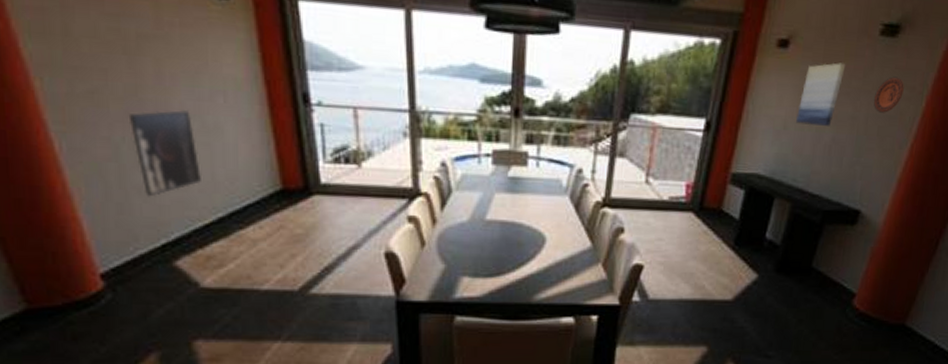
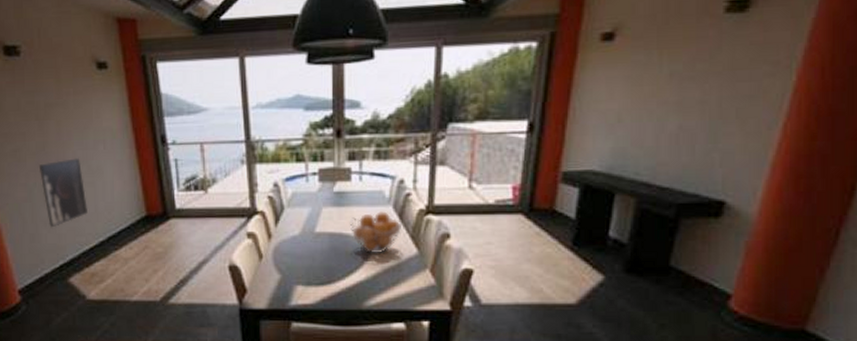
fruit basket: none [523,201,578,245] -> present [349,211,403,253]
wall art: present [796,62,846,126] -> none [632,47,686,115]
decorative plate: present [873,76,904,113] -> none [726,53,765,94]

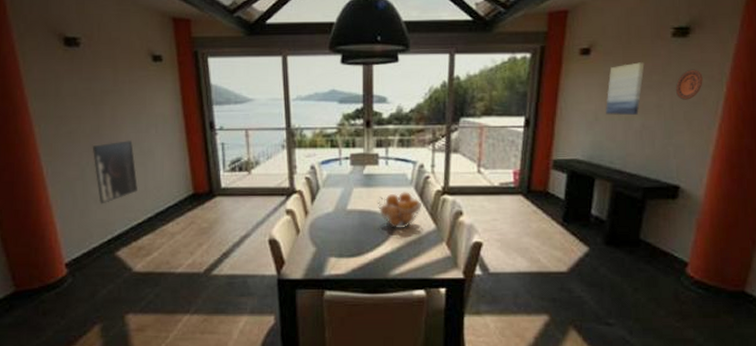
wall art: none [632,47,686,115] -> present [606,62,645,115]
decorative plate: none [726,53,765,94] -> present [675,69,703,100]

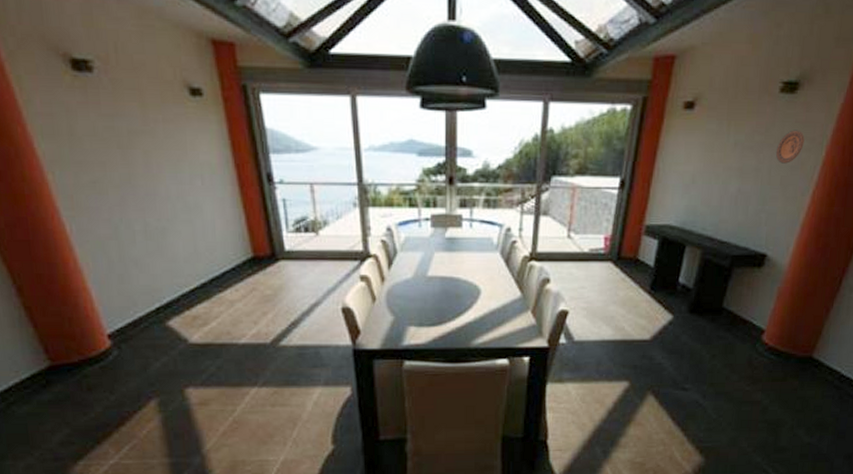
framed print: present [92,140,138,204] -> none [124,193,186,268]
fruit basket: present [377,192,423,228] -> none [460,257,509,296]
wall art: present [606,62,645,115] -> none [704,120,749,178]

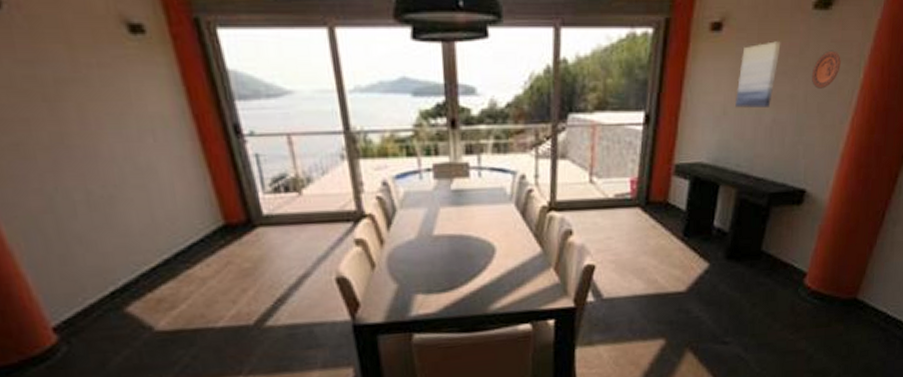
wall art: none [704,120,749,178] -> present [735,41,781,108]

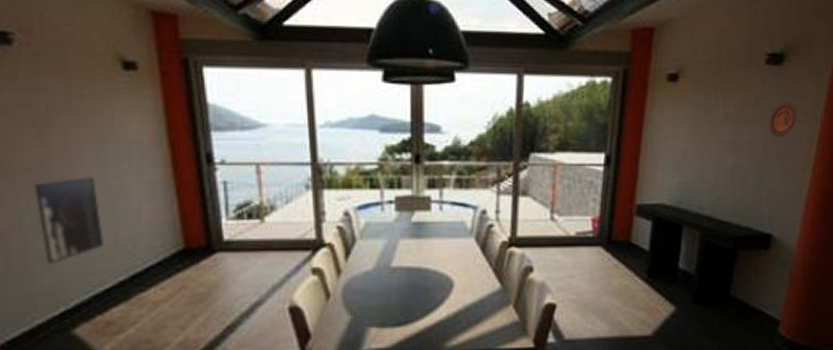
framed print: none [57,154,141,246] -> present [34,177,103,265]
wall art: present [735,41,781,108] -> none [695,92,737,153]

